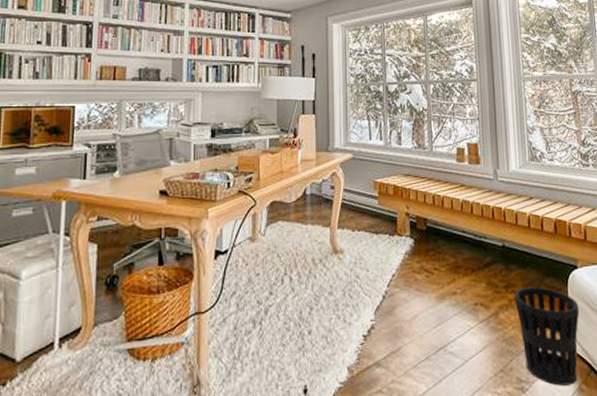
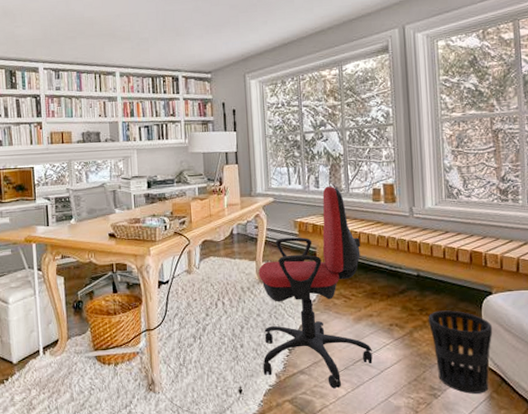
office chair: none [332,144,456,385] -> present [258,186,373,389]

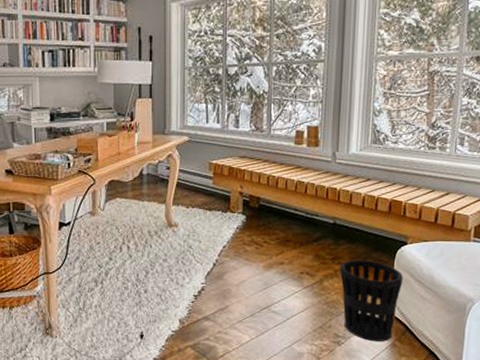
office chair: present [258,186,373,389] -> none [166,127,280,335]

